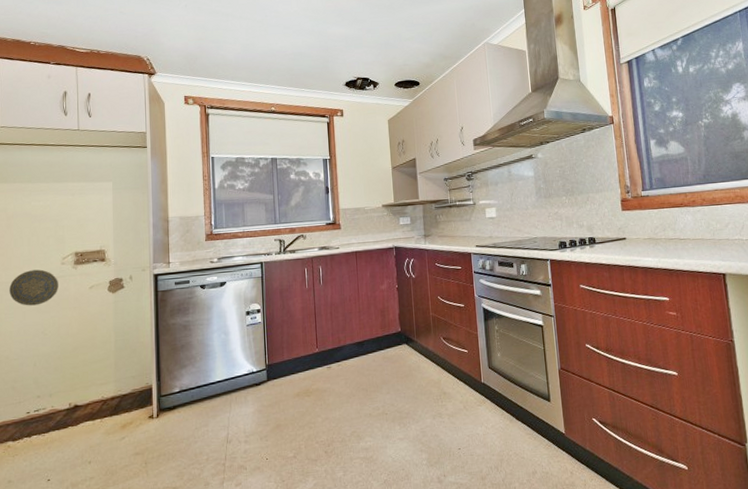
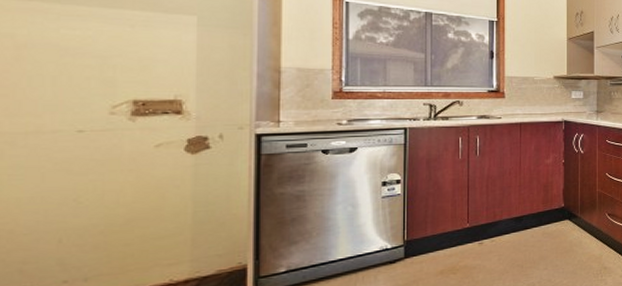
decorative plate: present [9,269,58,306] -> none [16,119,104,166]

